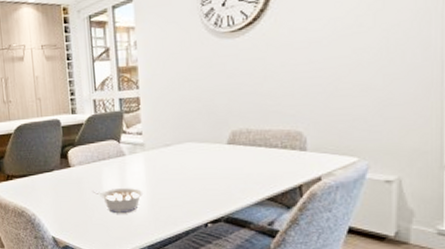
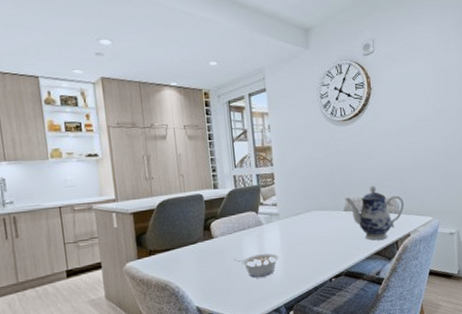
teapot: none [229,114,315,183] -> present [345,185,405,241]

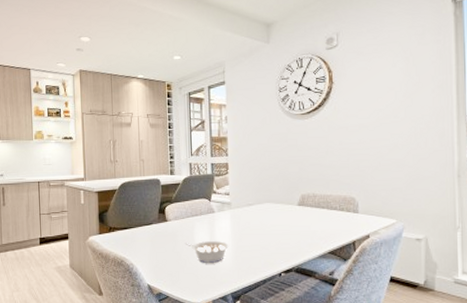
teapot: present [345,185,405,241] -> none [299,182,365,239]

